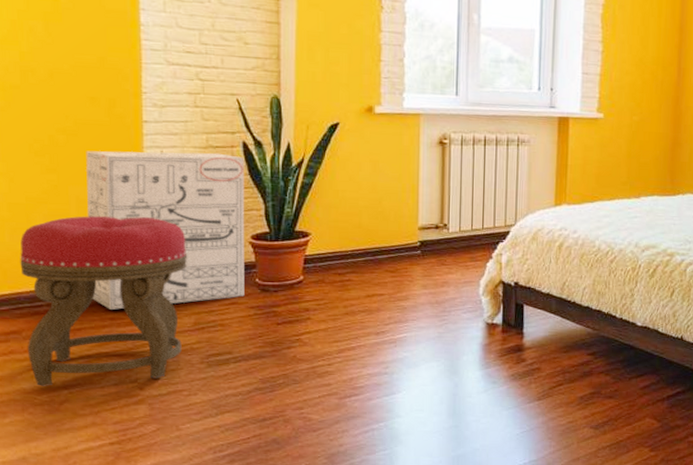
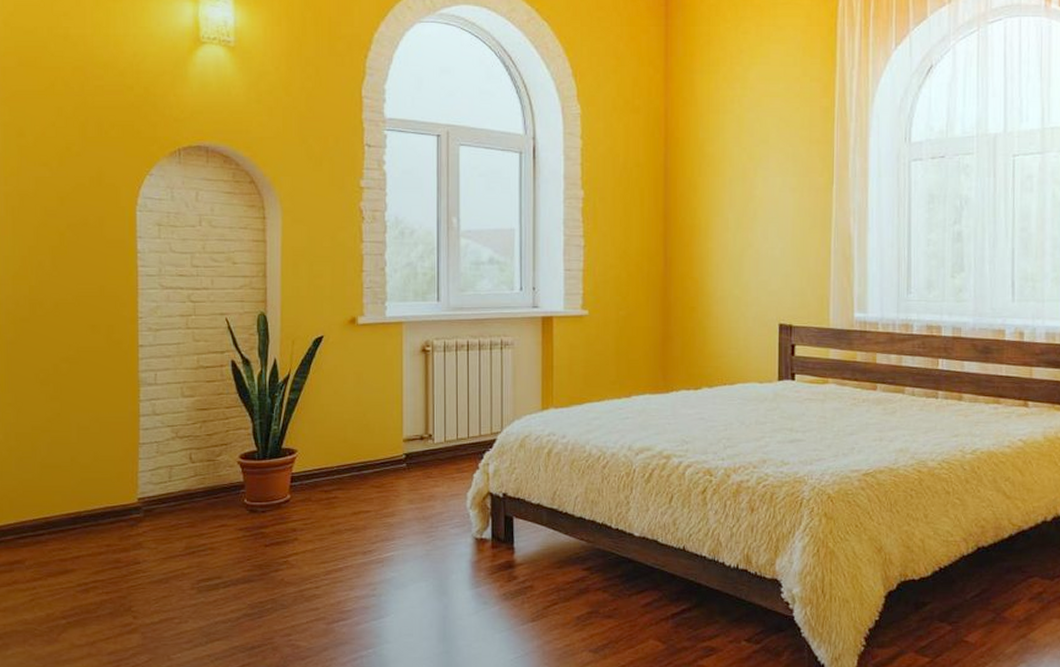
stool: present [20,216,188,386] -> none [25,441,179,616]
cardboard box: present [86,151,245,310] -> none [86,373,234,536]

